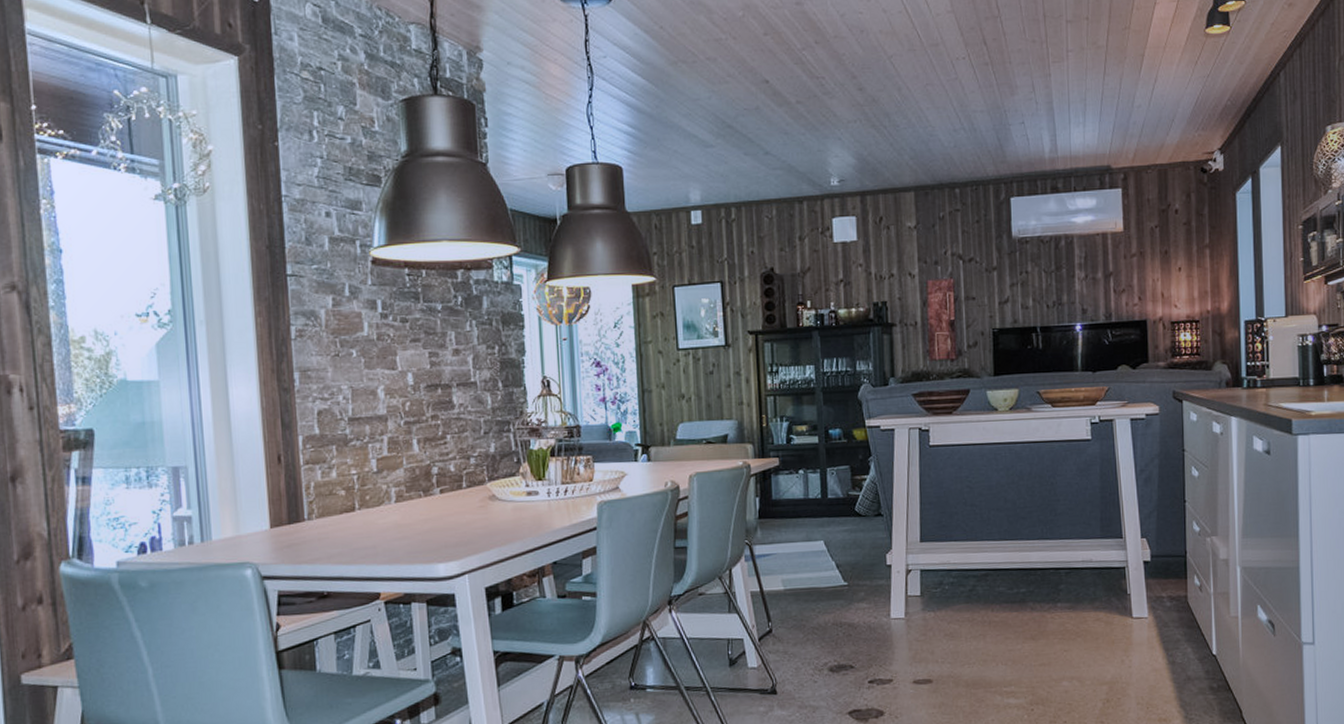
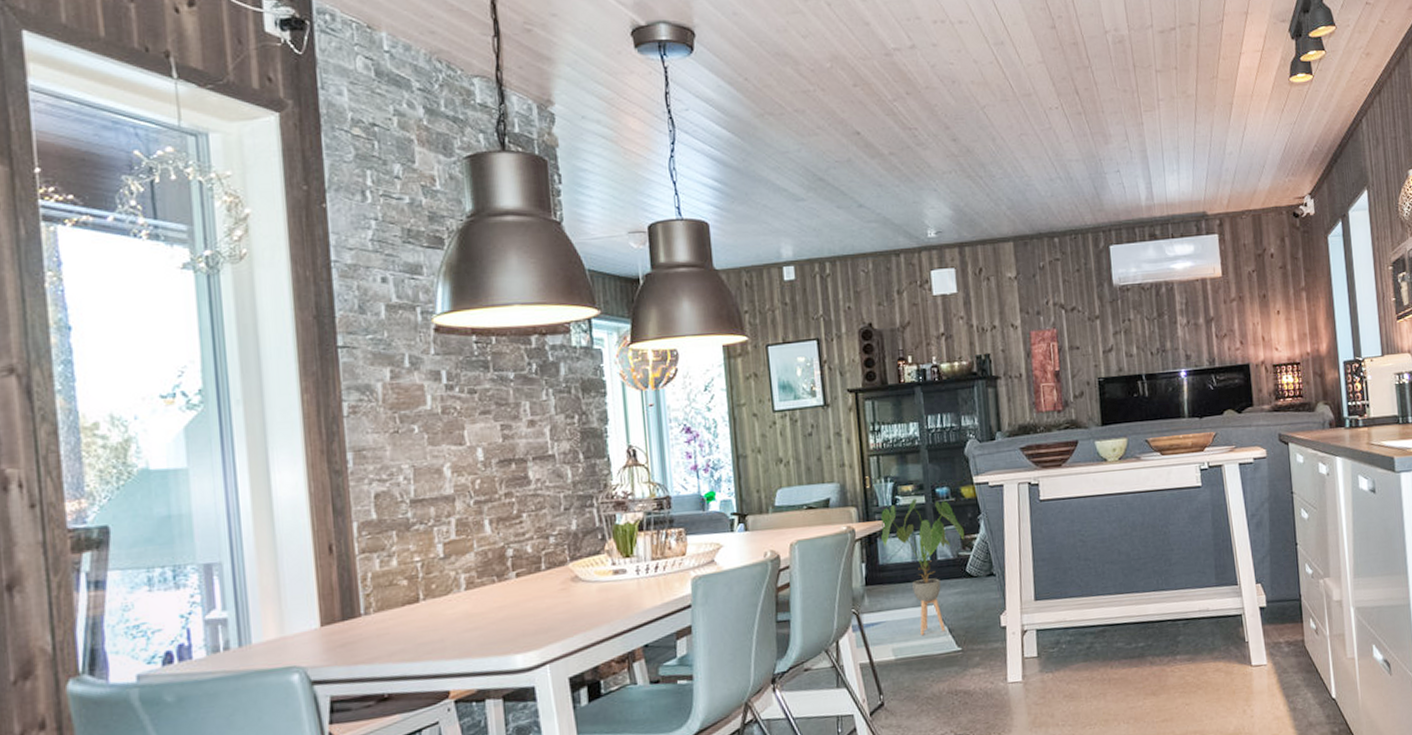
house plant: none [775,438,855,568] -> present [881,498,964,635]

